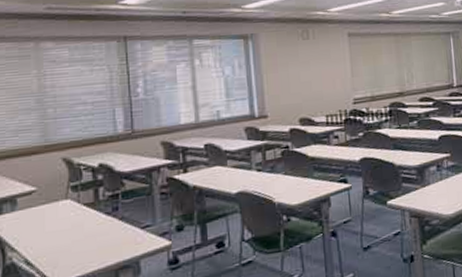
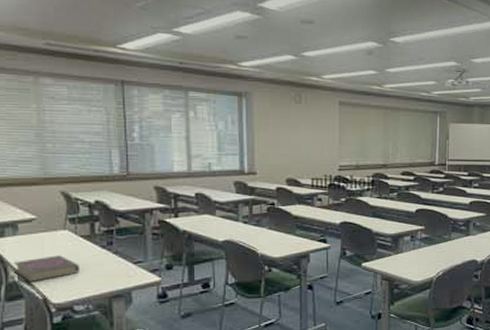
book: none [11,228,84,262] -> present [13,255,81,283]

